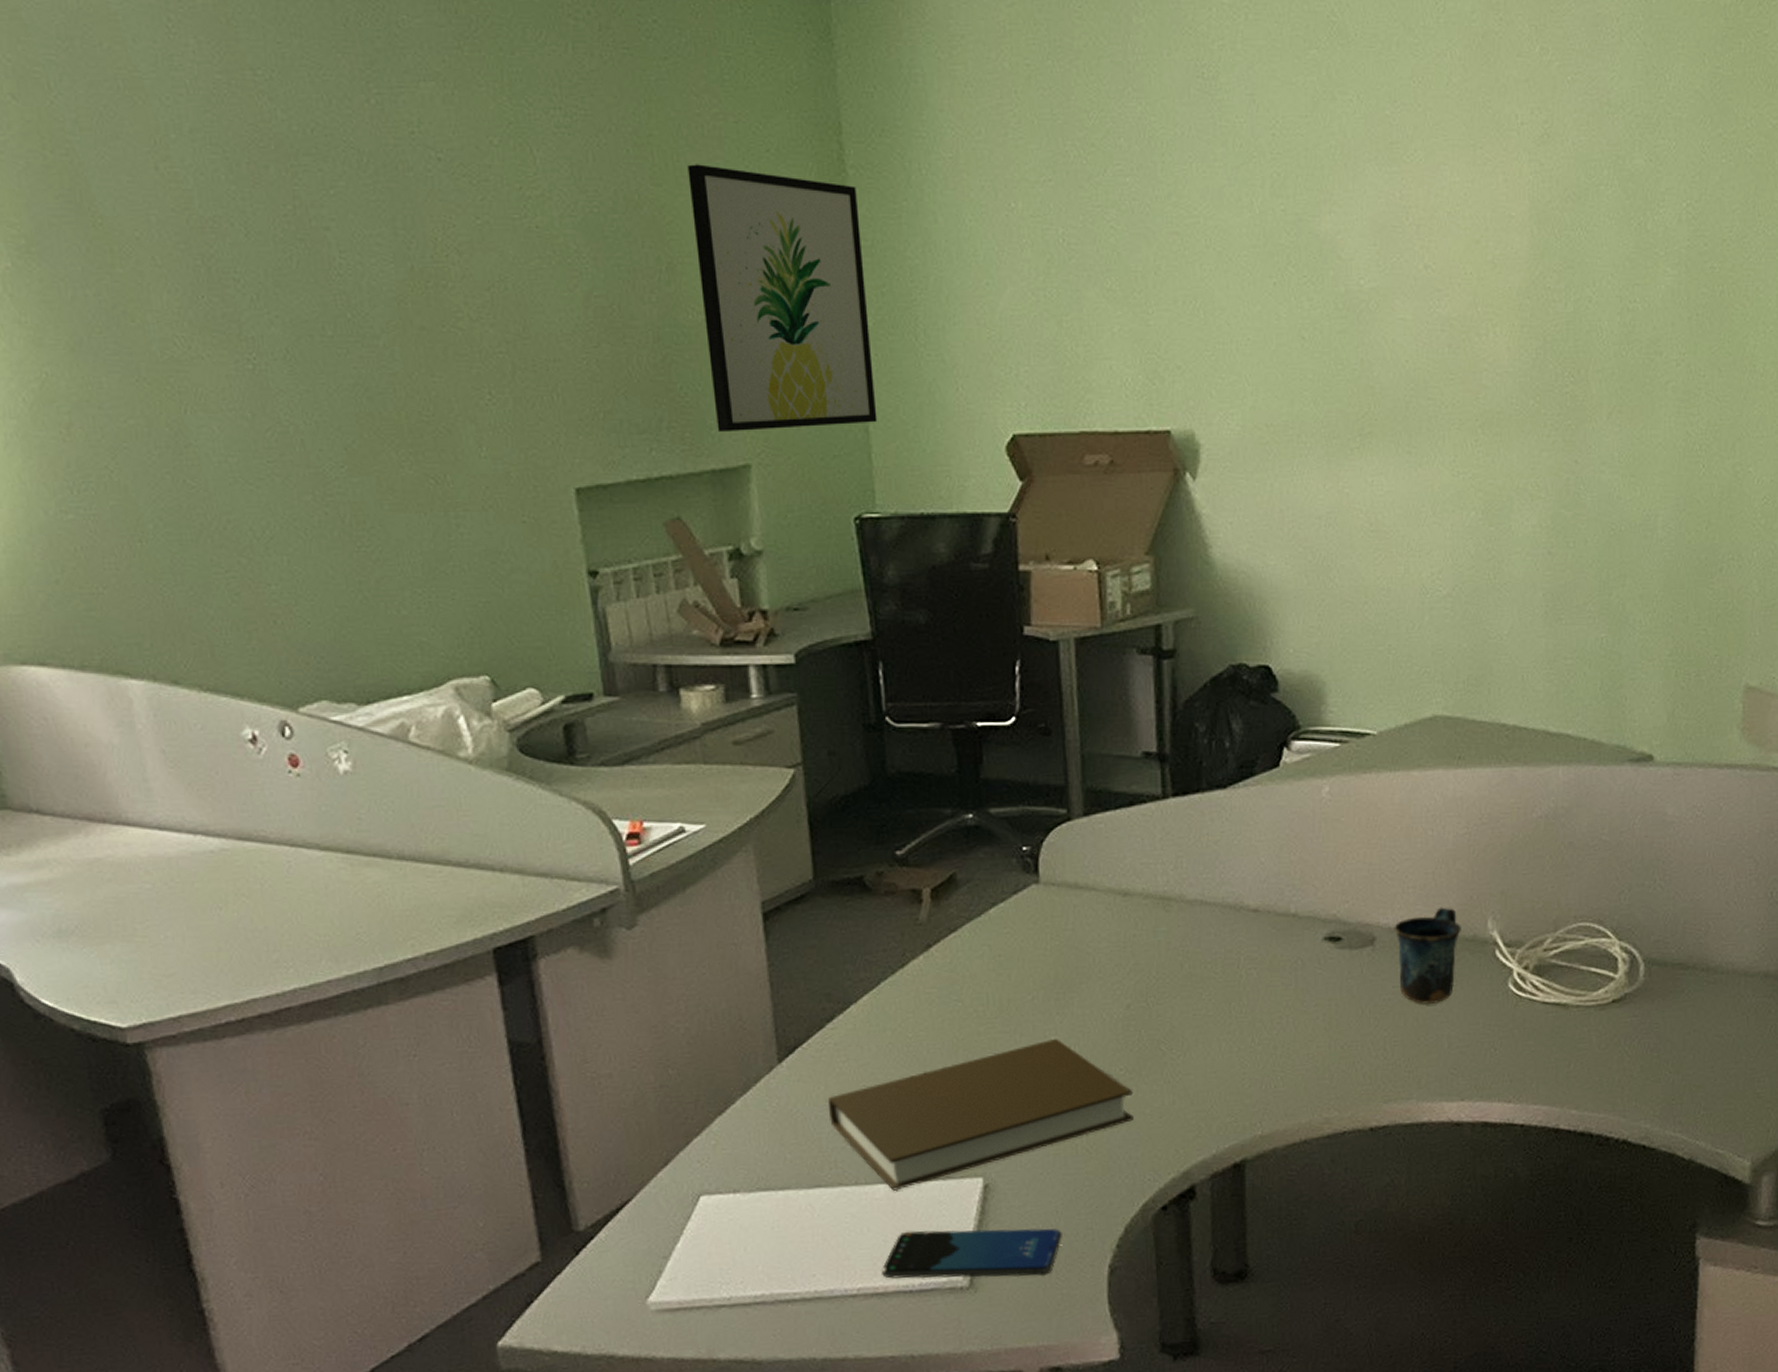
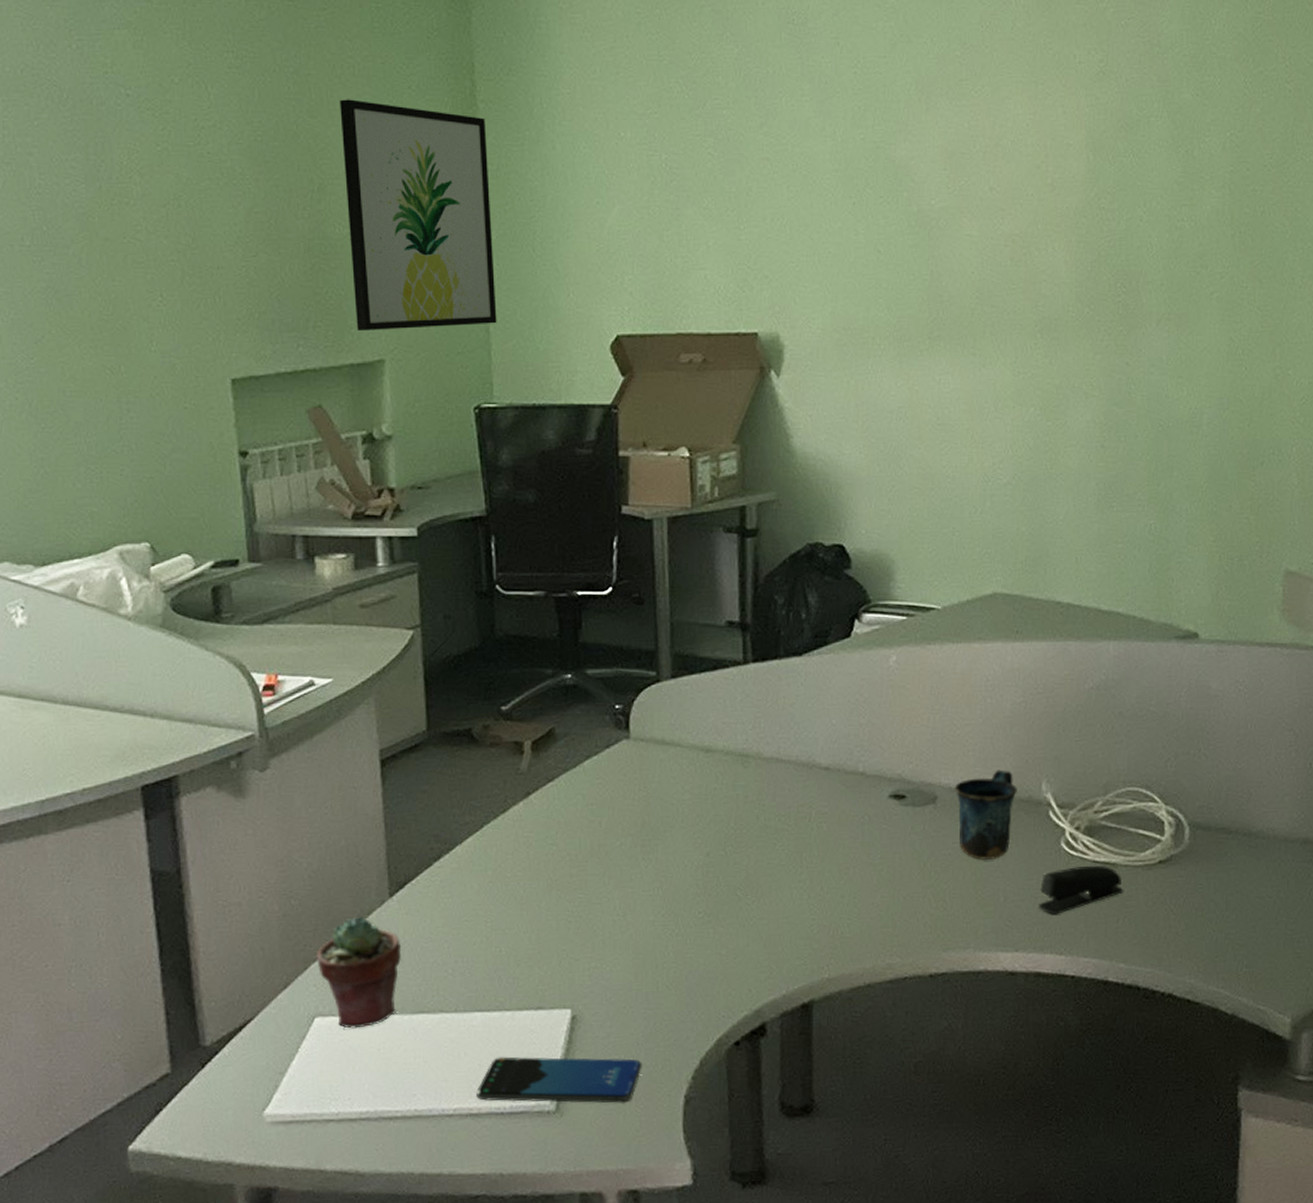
potted succulent: none [699,1084,795,1207] -> present [316,916,402,1029]
book: present [827,1038,1134,1191] -> none [432,881,710,1019]
stapler: none [1486,1006,1575,1060] -> present [1039,865,1124,915]

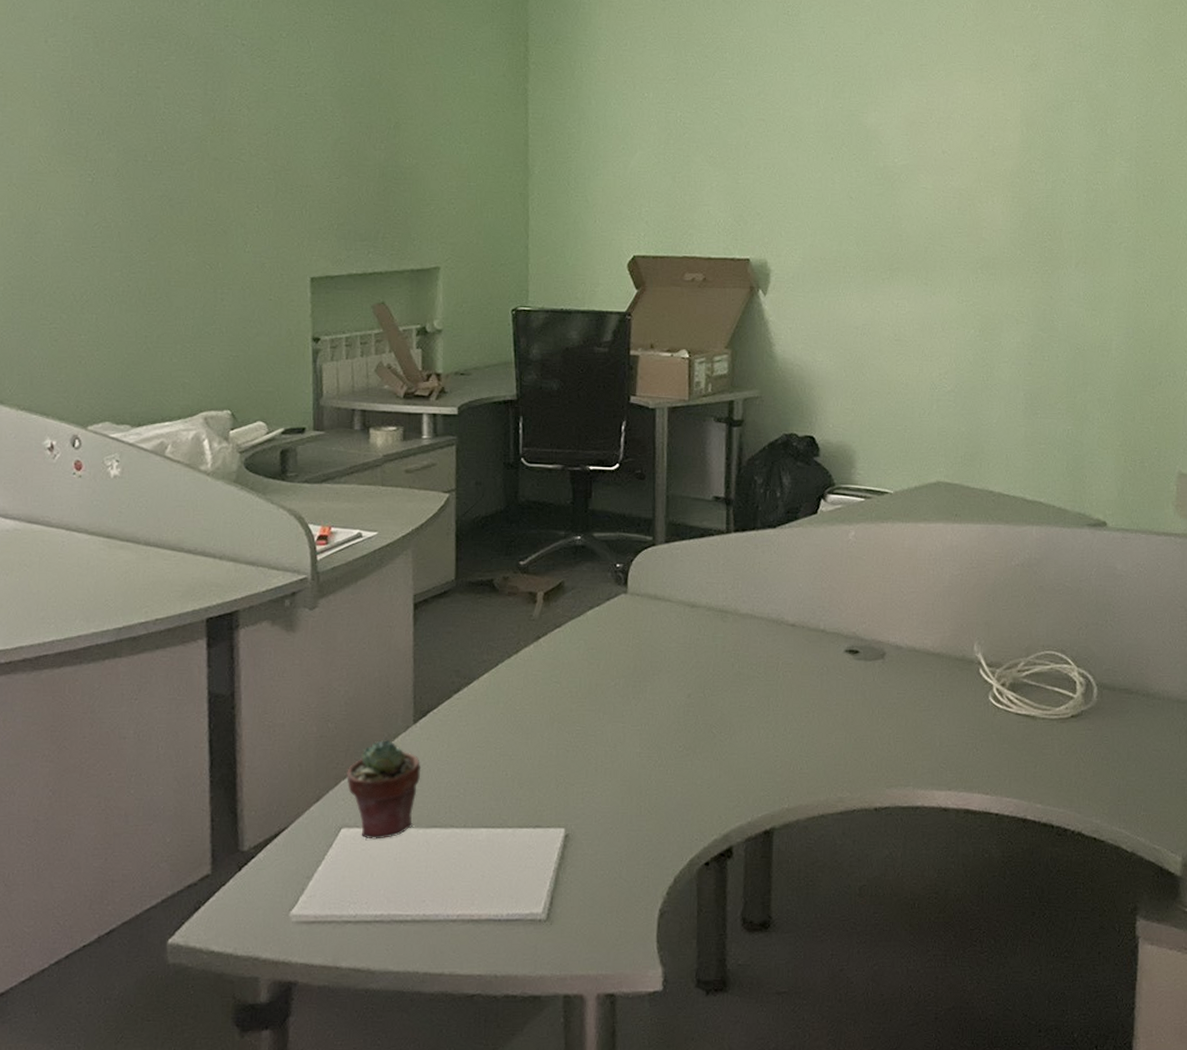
wall art: present [340,99,497,331] -> none [416,56,536,243]
smartphone: present [475,1057,642,1103] -> none [477,869,624,914]
mug: present [954,769,1017,860] -> none [900,631,953,709]
stapler: present [1039,865,1124,915] -> none [969,717,1041,759]

